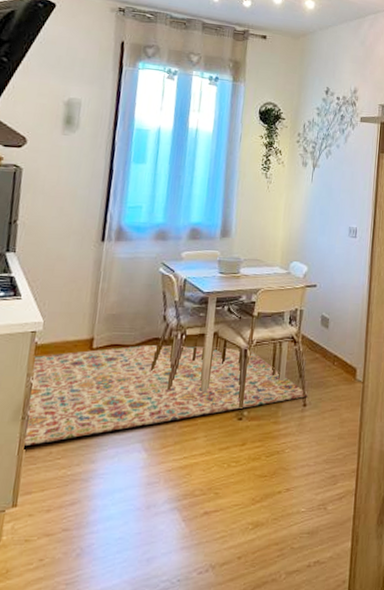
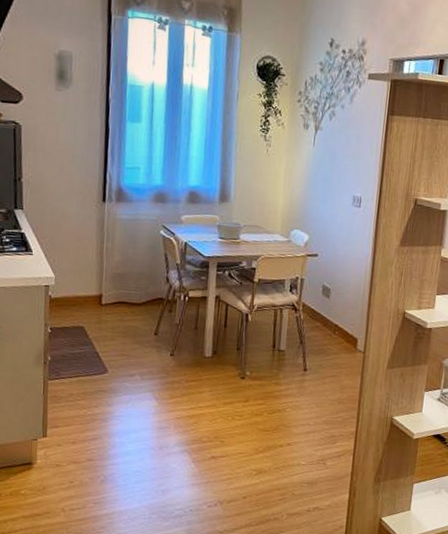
rug: present [21,345,308,447] -> none [46,304,308,388]

